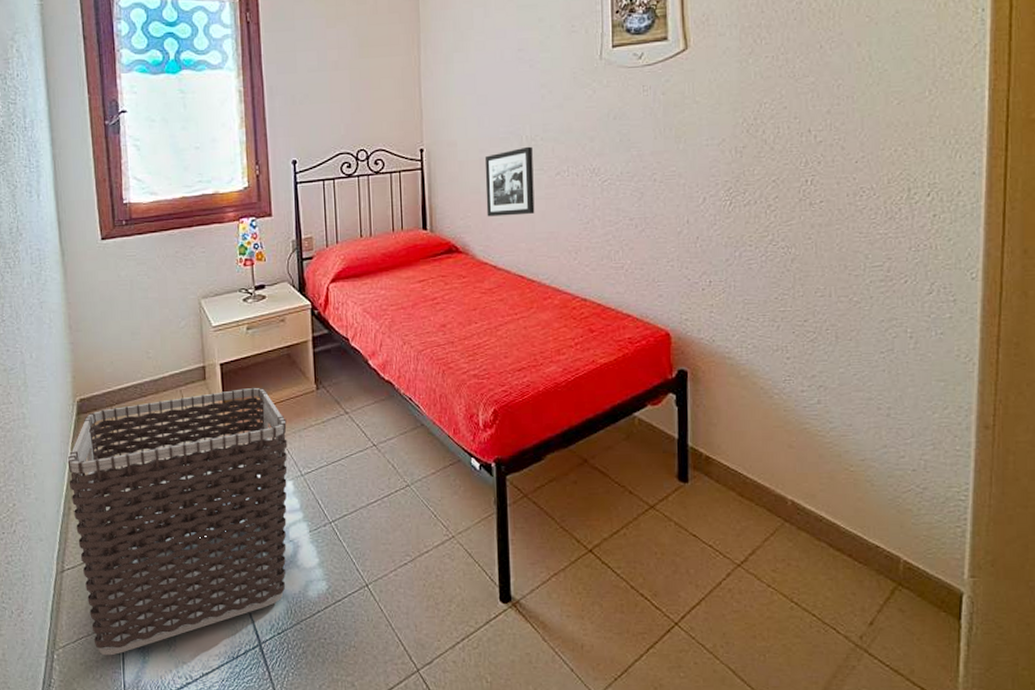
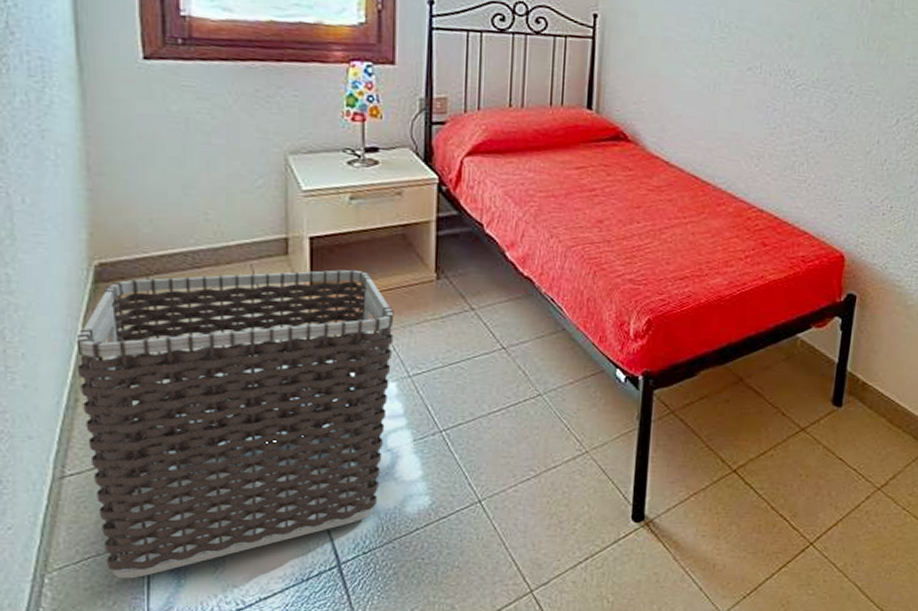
picture frame: present [484,146,535,217] -> none [664,32,725,110]

